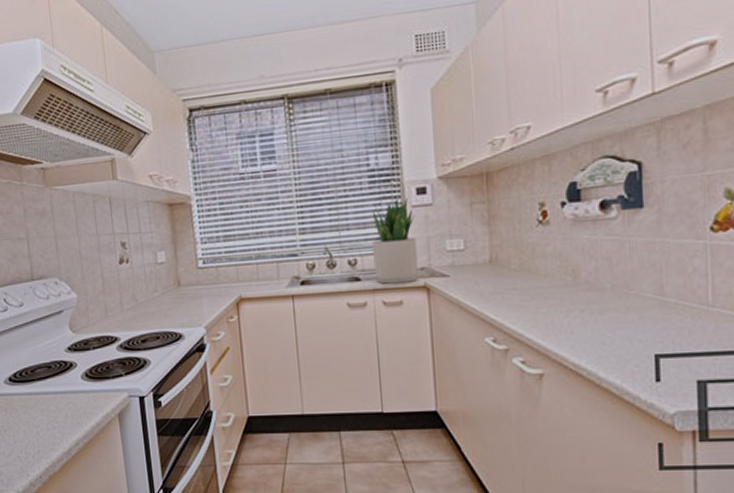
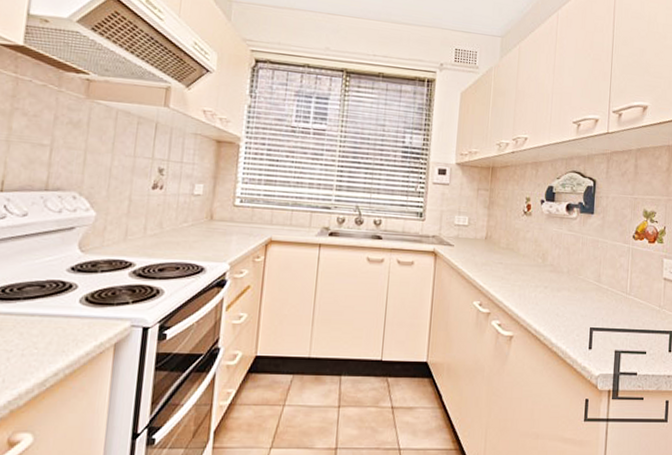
planter: present [372,197,419,284] -> none [395,174,435,247]

